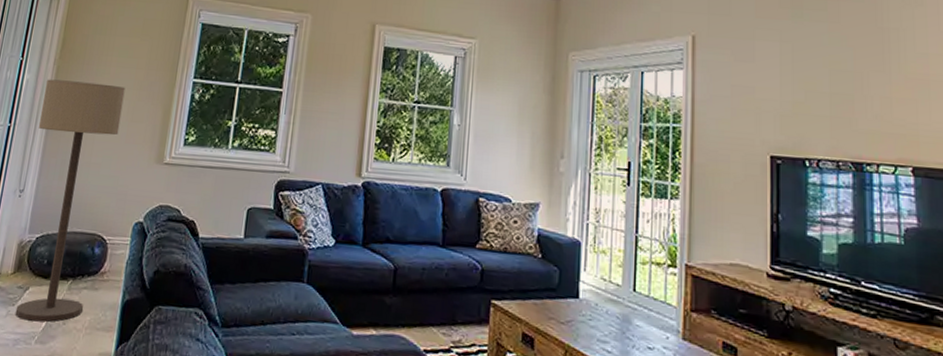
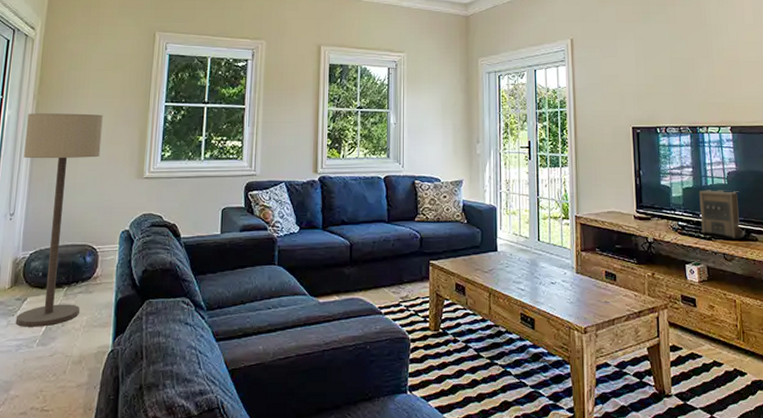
speaker: none [861,249,928,323] -> present [699,190,746,241]

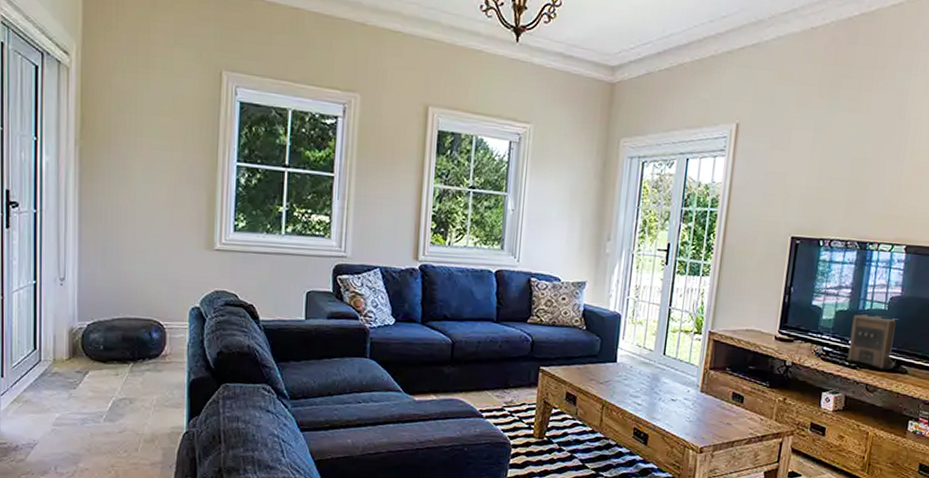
floor lamp: present [15,113,103,327] -> none [69,161,162,403]

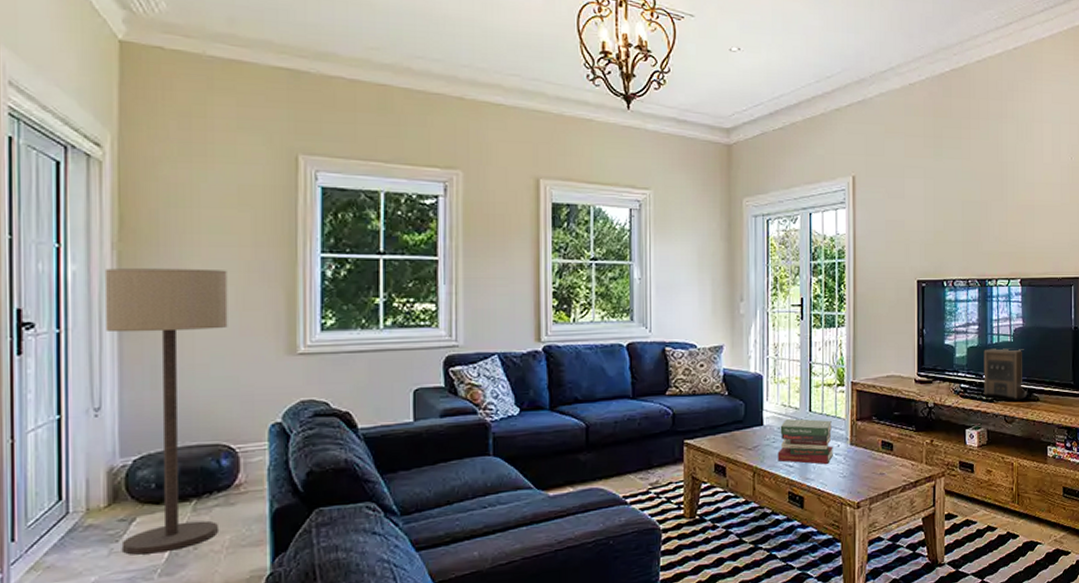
floor lamp: none [69,161,162,403] -> present [104,268,228,555]
books: none [627,359,685,407] -> present [777,419,833,464]

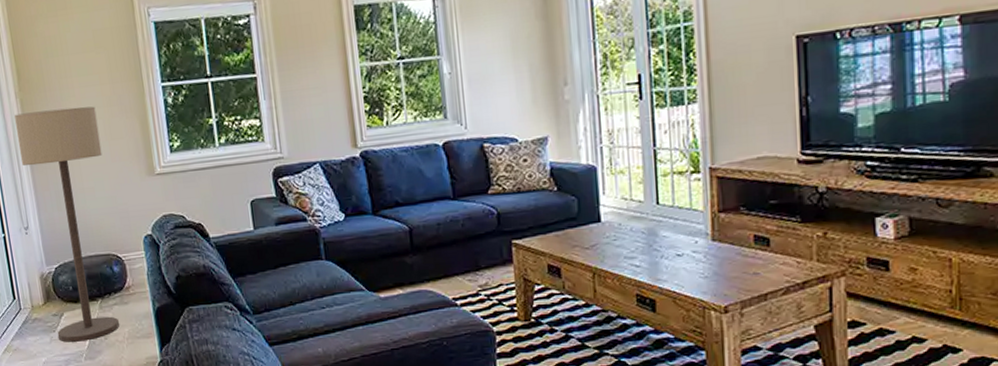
books: present [777,419,833,464] -> none [620,213,690,264]
speaker: present [984,348,1028,402] -> none [901,109,974,180]

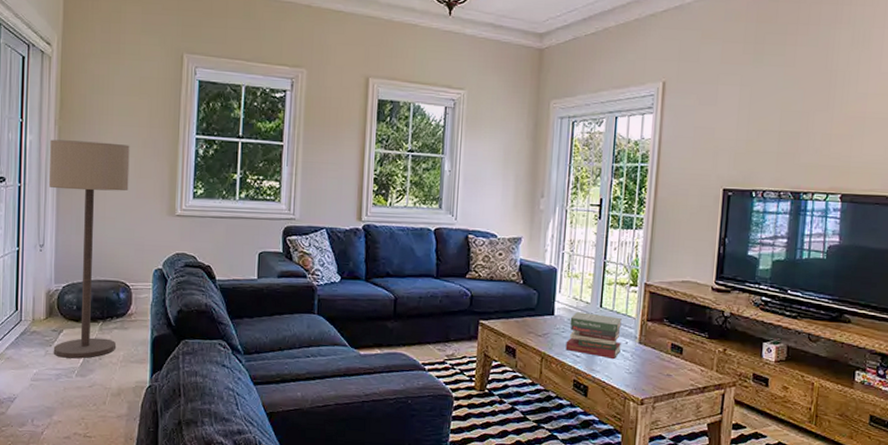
books: none [620,213,690,264] -> present [565,312,622,359]

